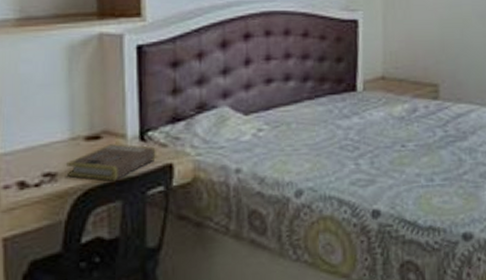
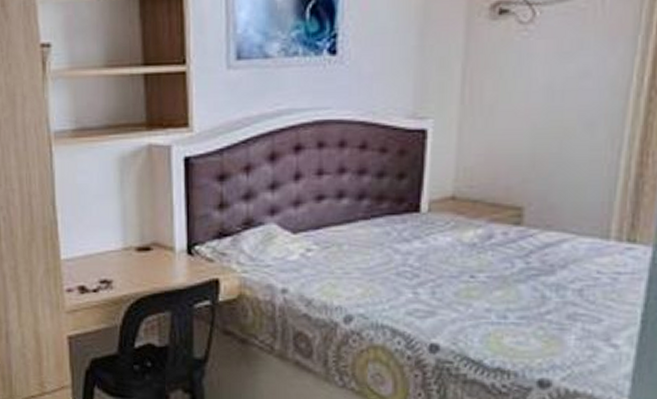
book: present [66,144,156,181] -> none [120,256,203,292]

